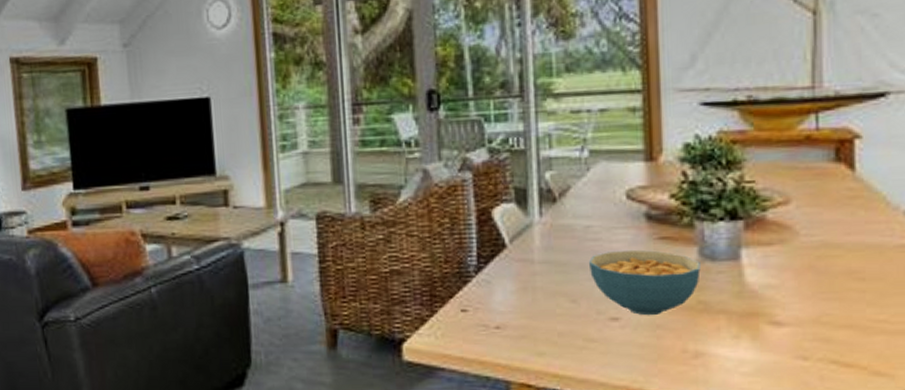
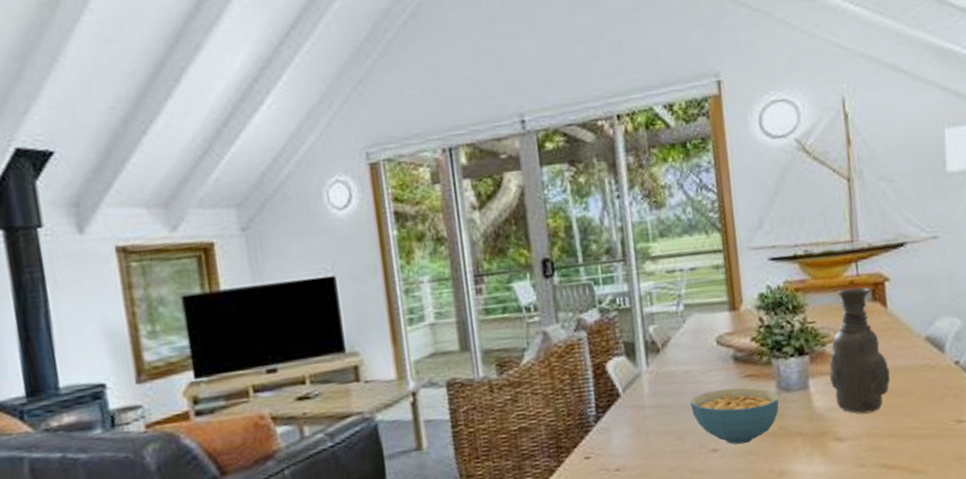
vase: none [769,144,852,296] -> present [829,287,890,414]

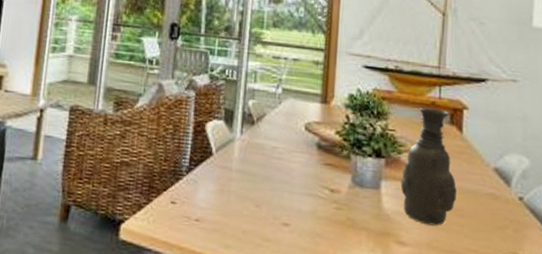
cereal bowl: present [689,387,779,445] -> none [271,169,352,226]

